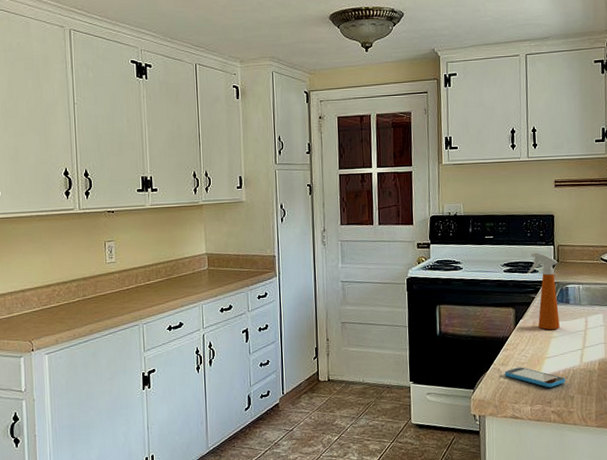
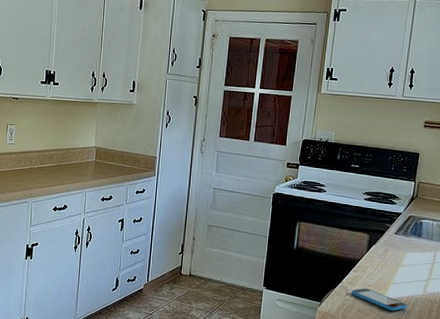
spray bottle: present [527,252,560,330] -> none [386,185,417,259]

